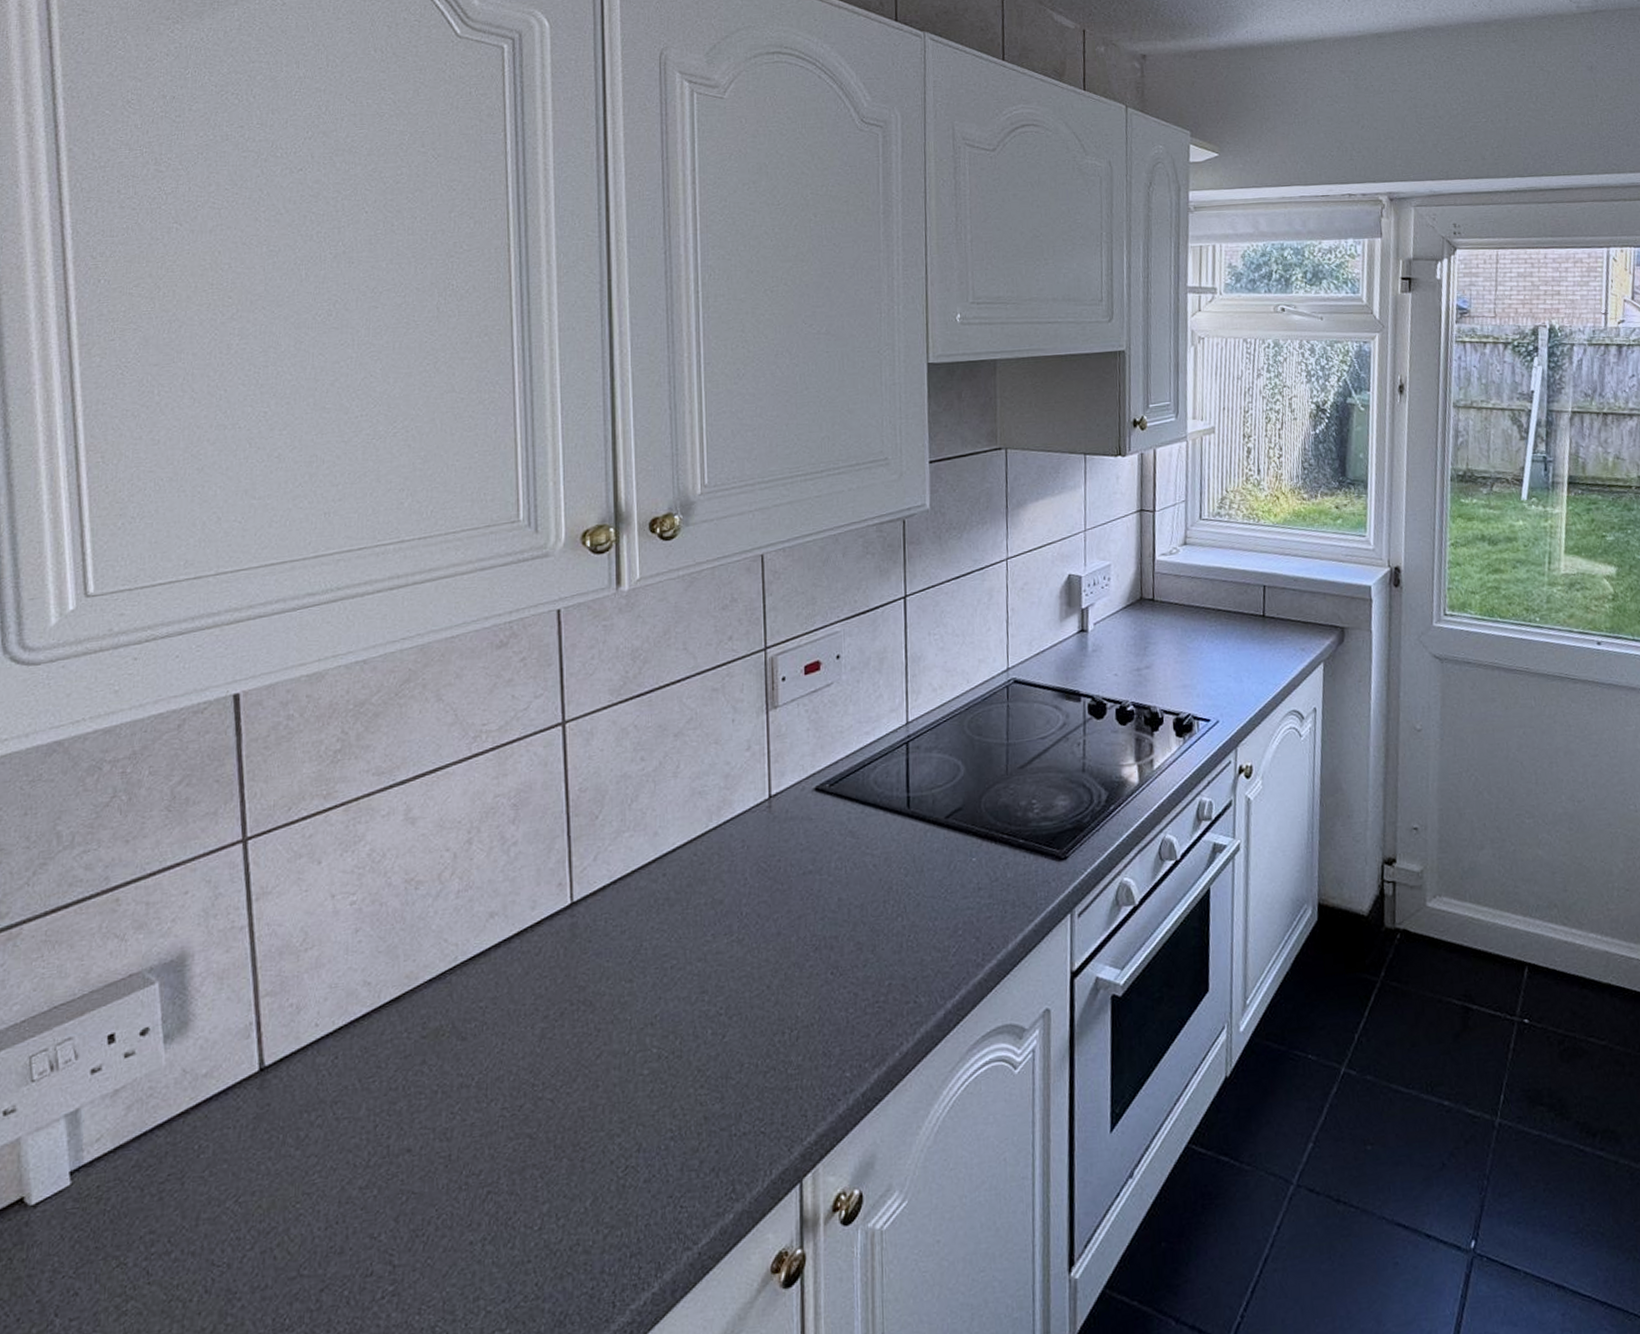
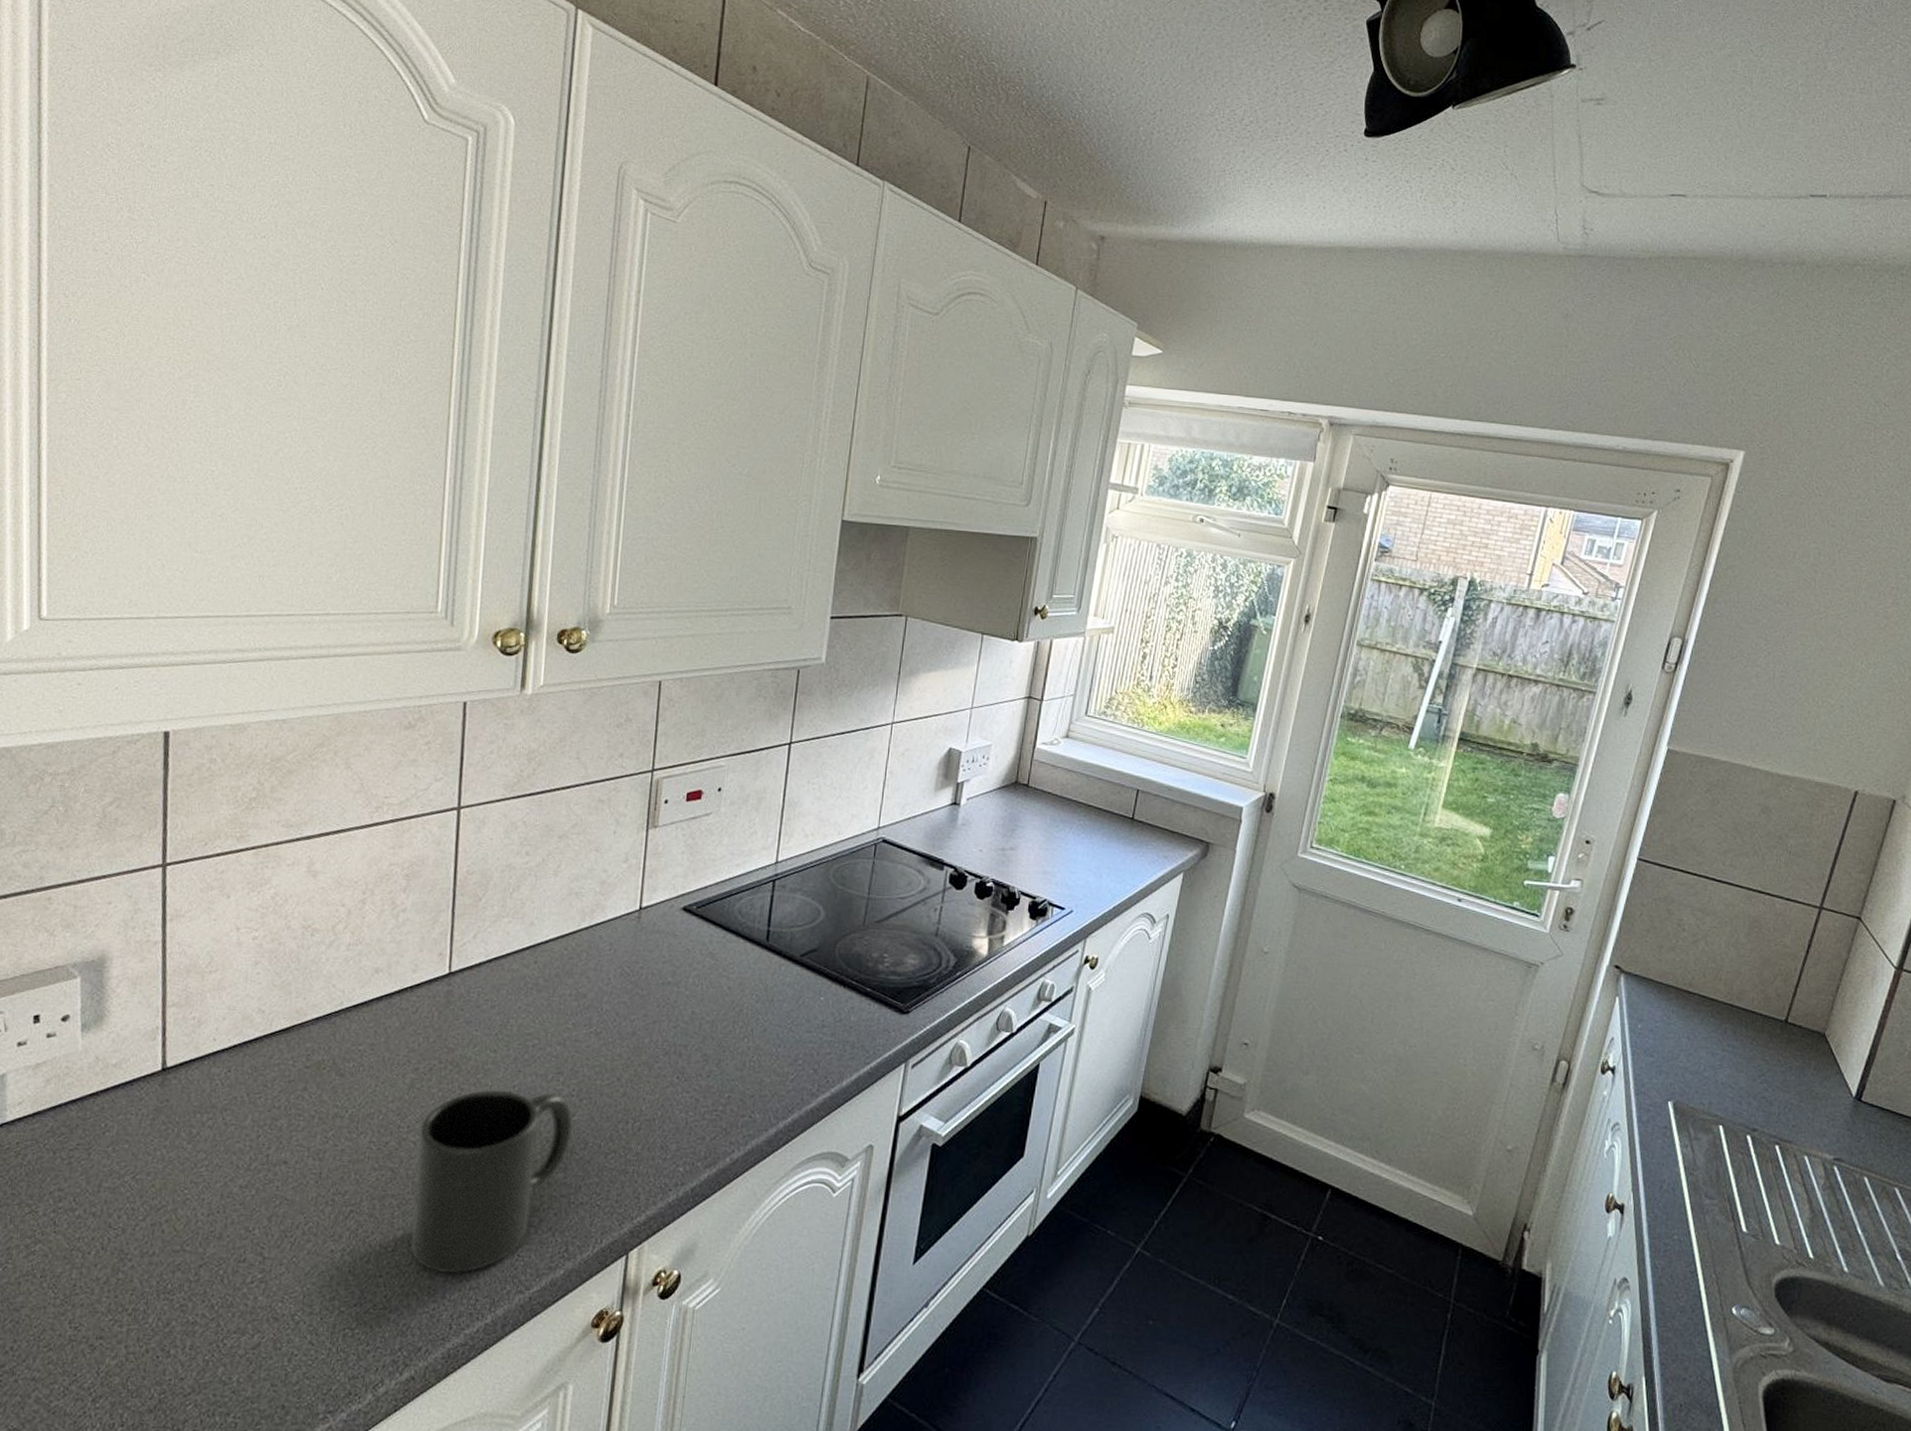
mug: none [557,1015,725,1245] -> present [411,1090,573,1273]

